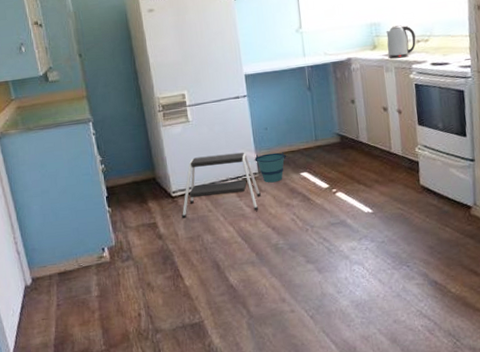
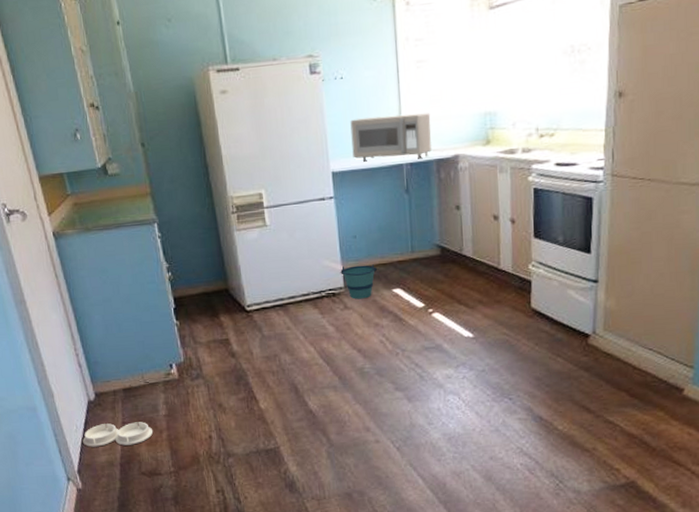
pet bowl: none [18,303,86,331] -> present [82,422,154,447]
step stool: present [181,152,261,219] -> none [256,263,346,336]
microwave: none [259,24,328,66] -> present [350,113,432,162]
kettle: present [386,25,416,59] -> none [503,115,539,157]

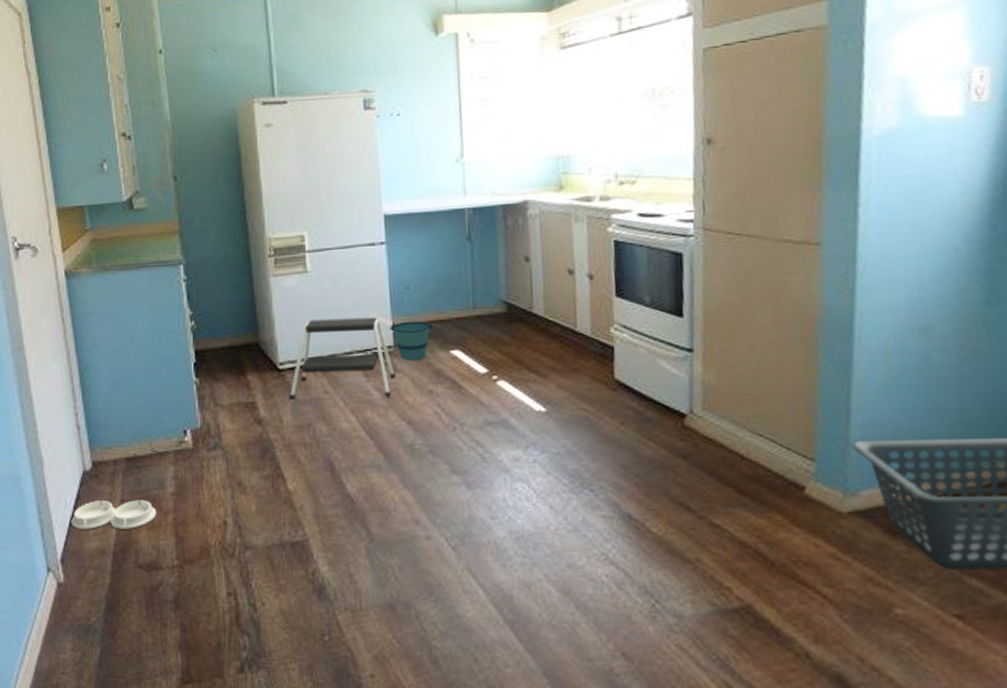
step stool: none [256,263,346,336] -> present [288,317,395,400]
microwave: present [350,113,432,162] -> none [406,154,497,205]

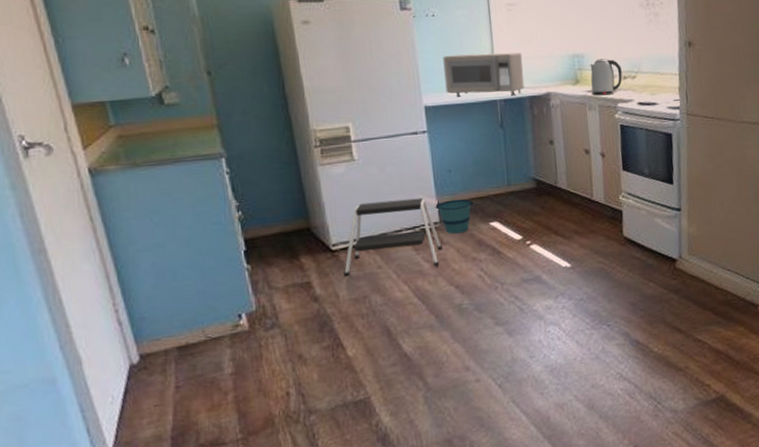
pet bowl: present [71,500,157,530] -> none [120,383,216,422]
microwave: none [406,154,497,205] -> present [443,52,524,97]
kettle: none [578,160,619,205] -> present [590,58,623,96]

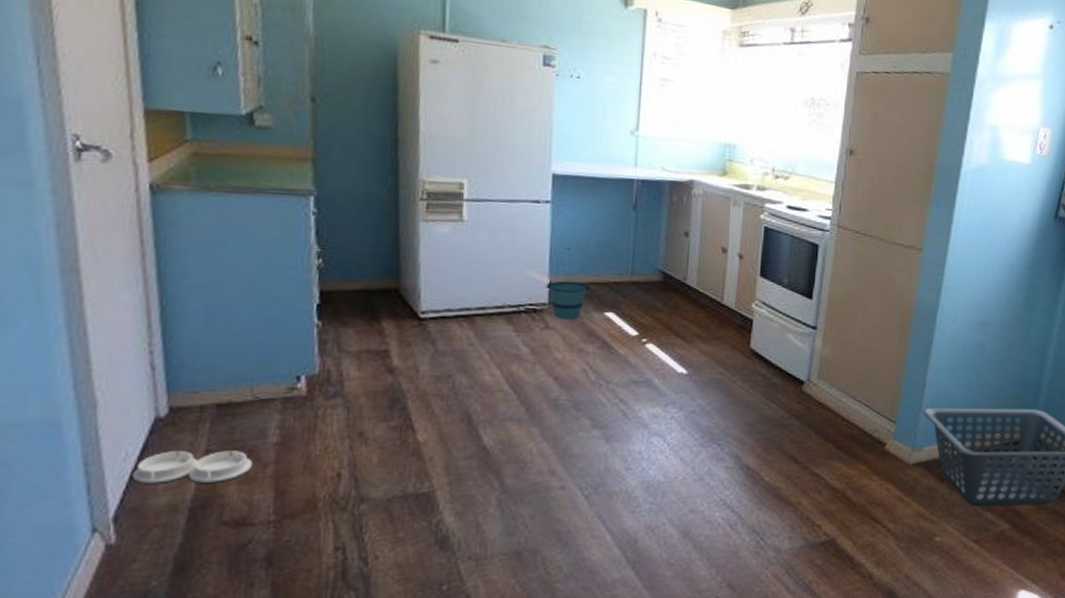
pet bowl: none [120,383,216,422] -> present [132,450,253,484]
step stool: present [343,197,442,277] -> none [428,270,547,353]
microwave: present [443,52,524,97] -> none [579,122,670,178]
kettle: present [590,58,623,96] -> none [738,152,775,193]

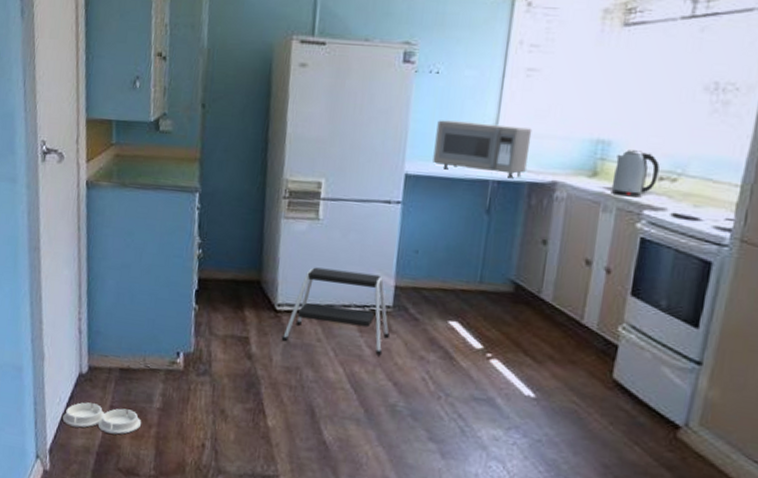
step stool: none [428,270,547,353] -> present [281,267,390,356]
bucket: present [546,280,589,320] -> none [392,283,435,325]
microwave: none [579,122,670,178] -> present [433,120,532,178]
kettle: none [738,152,775,193] -> present [610,150,660,198]

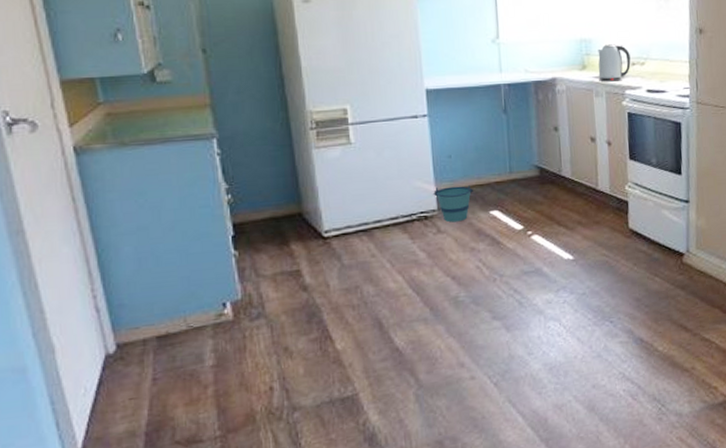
pet bowl: present [62,402,142,435] -> none [93,376,195,415]
step stool: present [281,267,390,356] -> none [335,184,439,266]
bucket: none [392,283,435,325] -> present [433,185,473,223]
microwave: present [433,120,532,178] -> none [446,36,529,81]

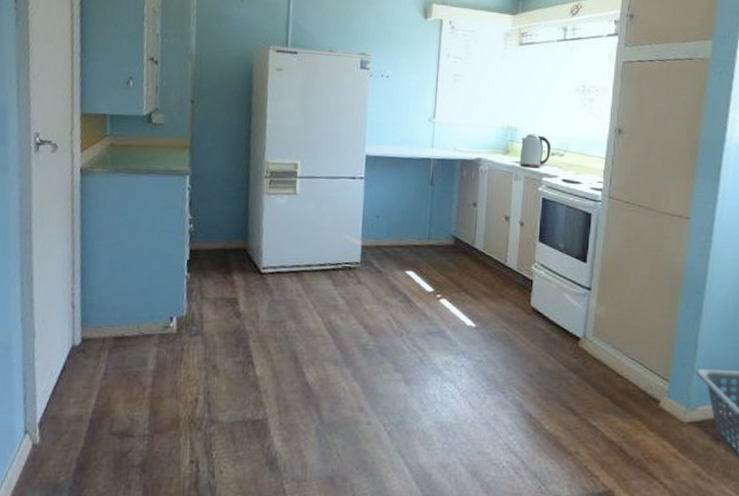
bucket: present [433,185,473,223] -> none [359,243,394,277]

